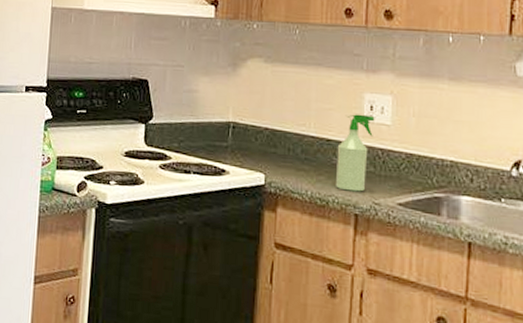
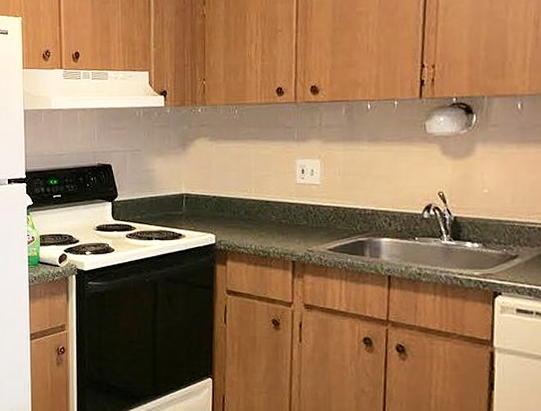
spray bottle: present [336,114,375,192] -> none [275,177,306,242]

